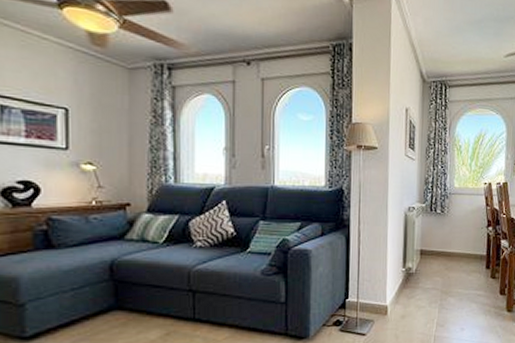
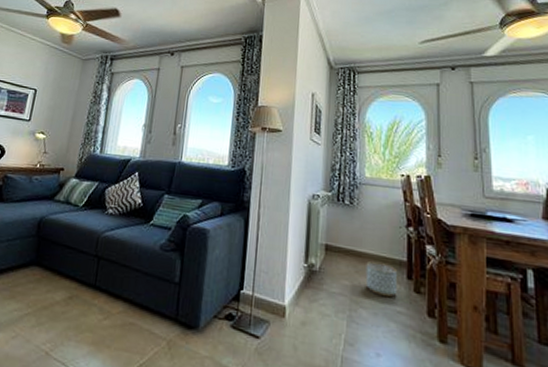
planter: none [453,259,479,285] -> present [365,261,398,298]

